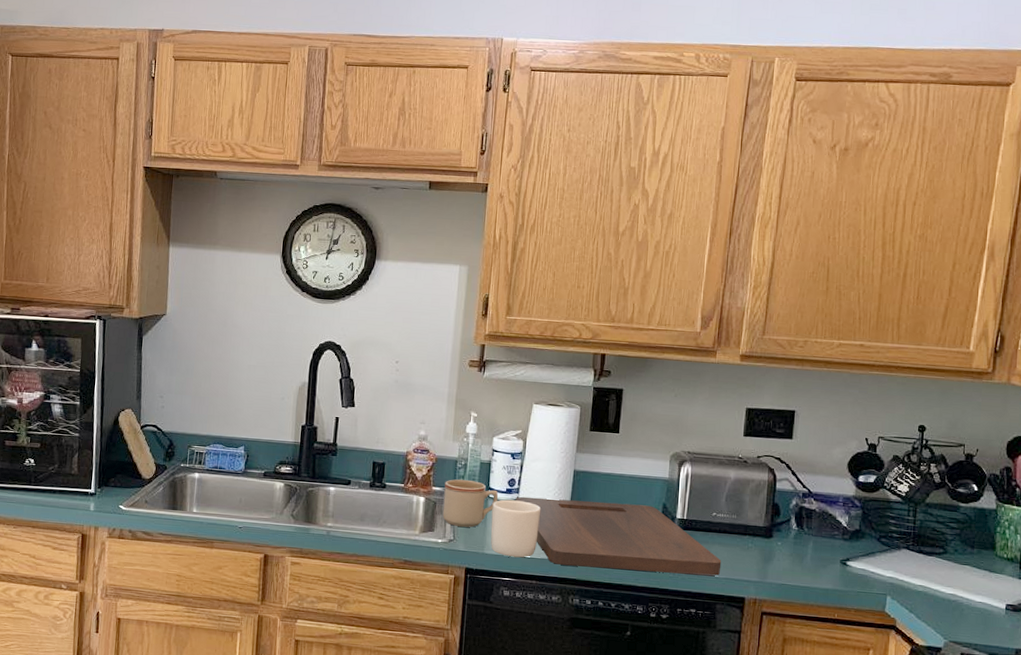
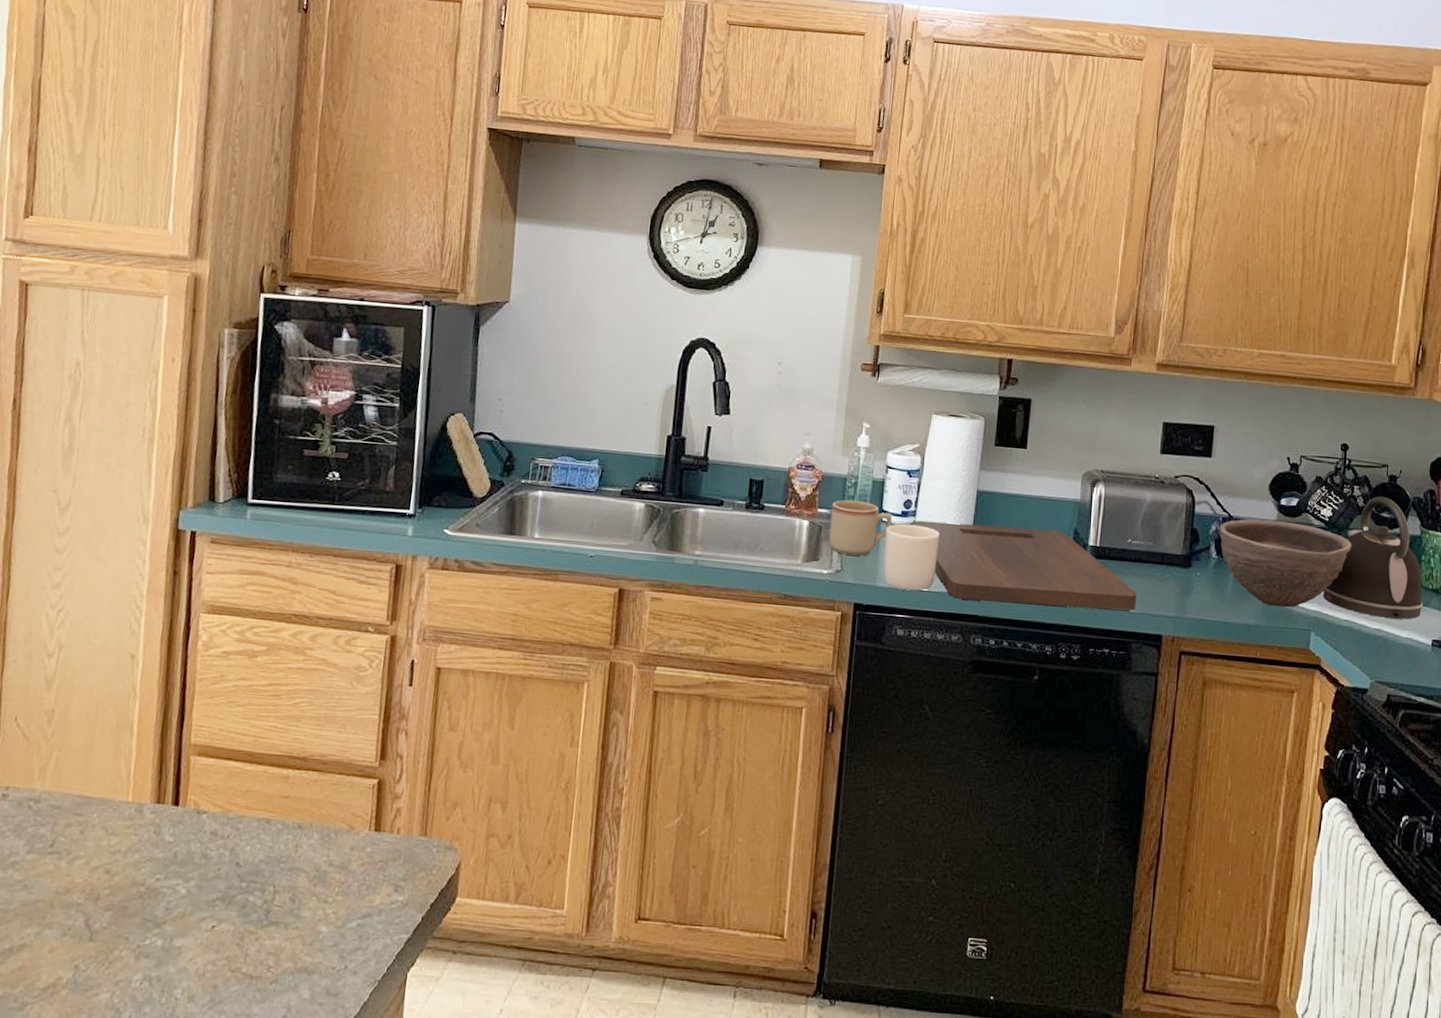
bowl: none [799,494,928,575] -> present [1219,518,1352,608]
kettle: none [899,473,999,585] -> present [1323,496,1424,619]

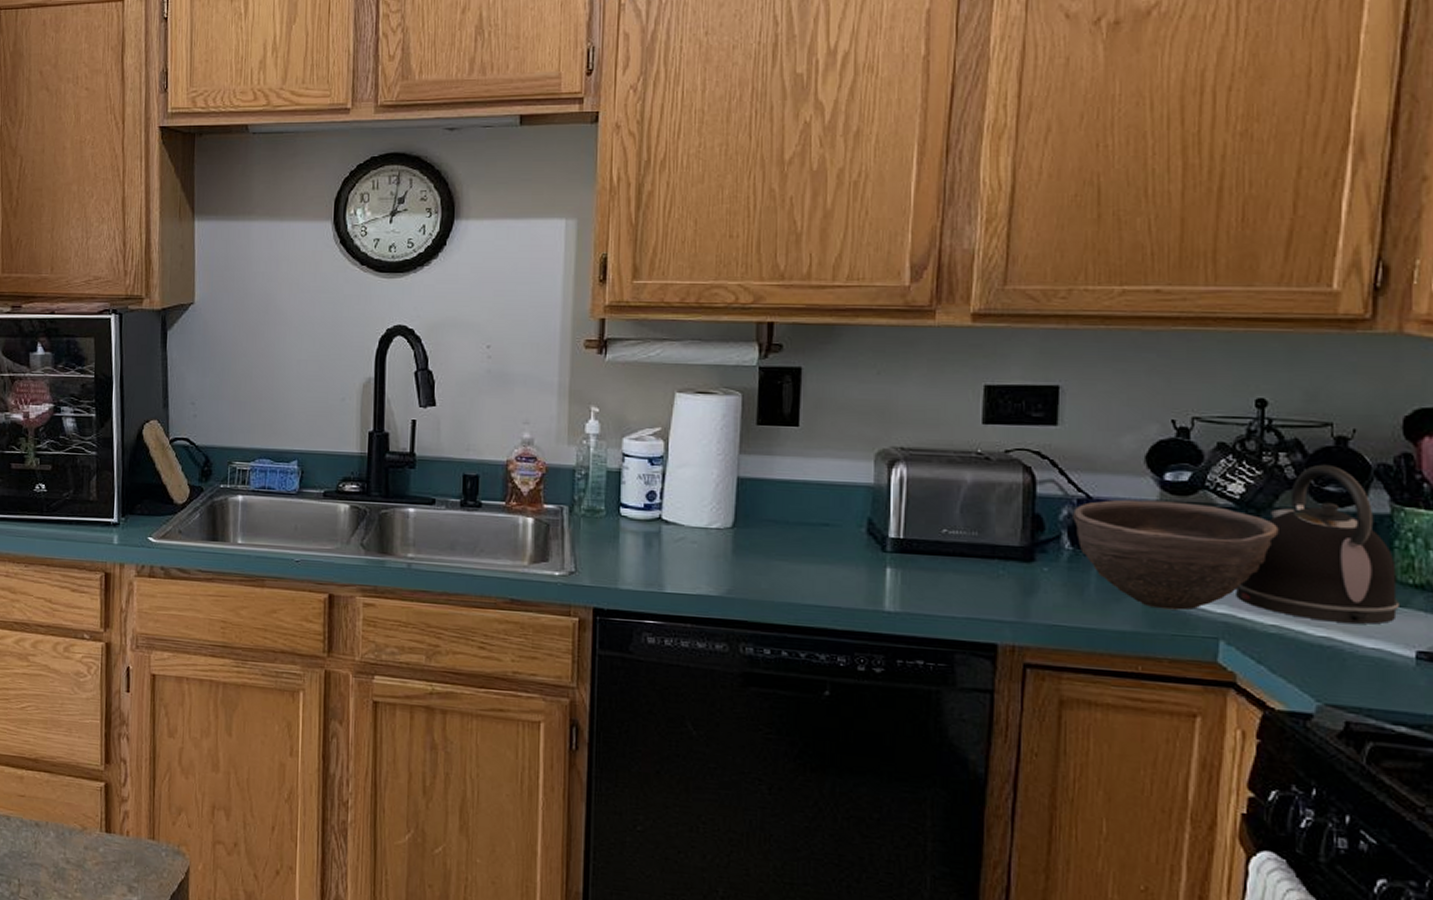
mug: present [829,500,893,556] -> none [559,494,634,555]
mug: present [883,523,941,591] -> none [625,518,694,594]
cutting board: present [912,520,1137,611] -> none [658,513,959,615]

